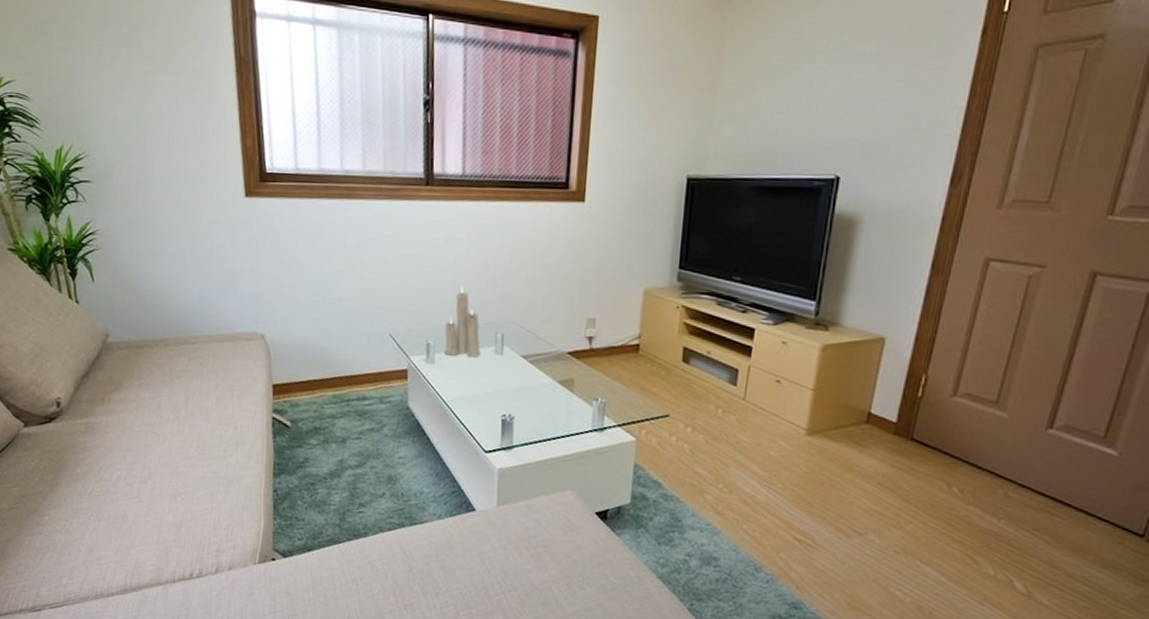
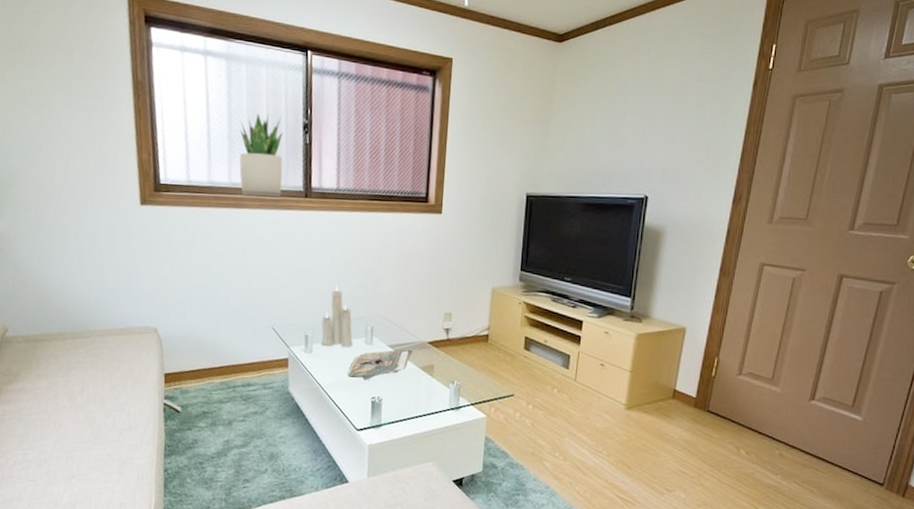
planter: none [352,90,401,187] -> present [239,113,283,198]
magazine: none [475,360,549,395] -> present [348,349,412,380]

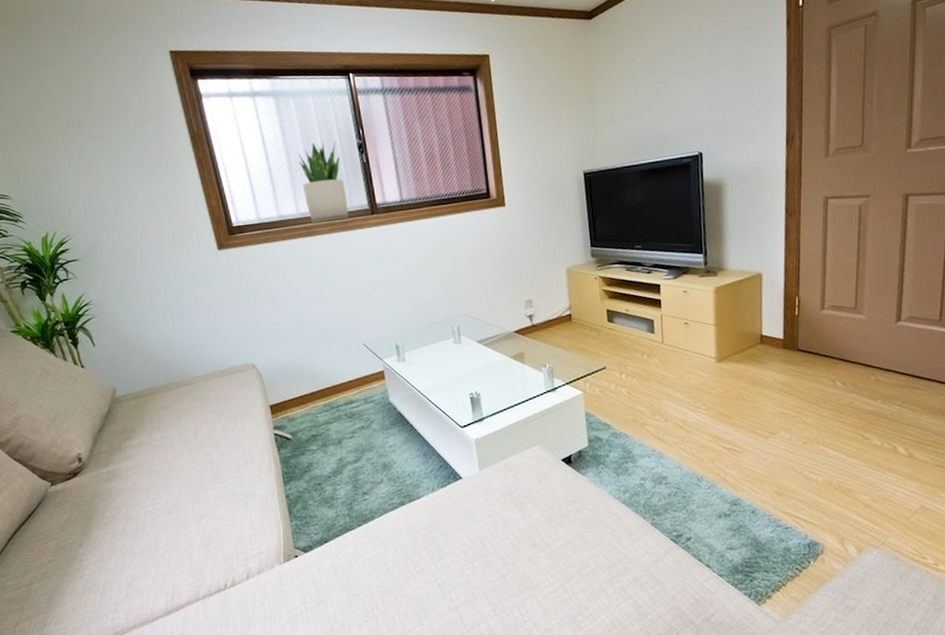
candle: present [321,284,354,348] -> none [409,291,443,353]
magazine: present [348,349,412,380] -> none [442,342,501,378]

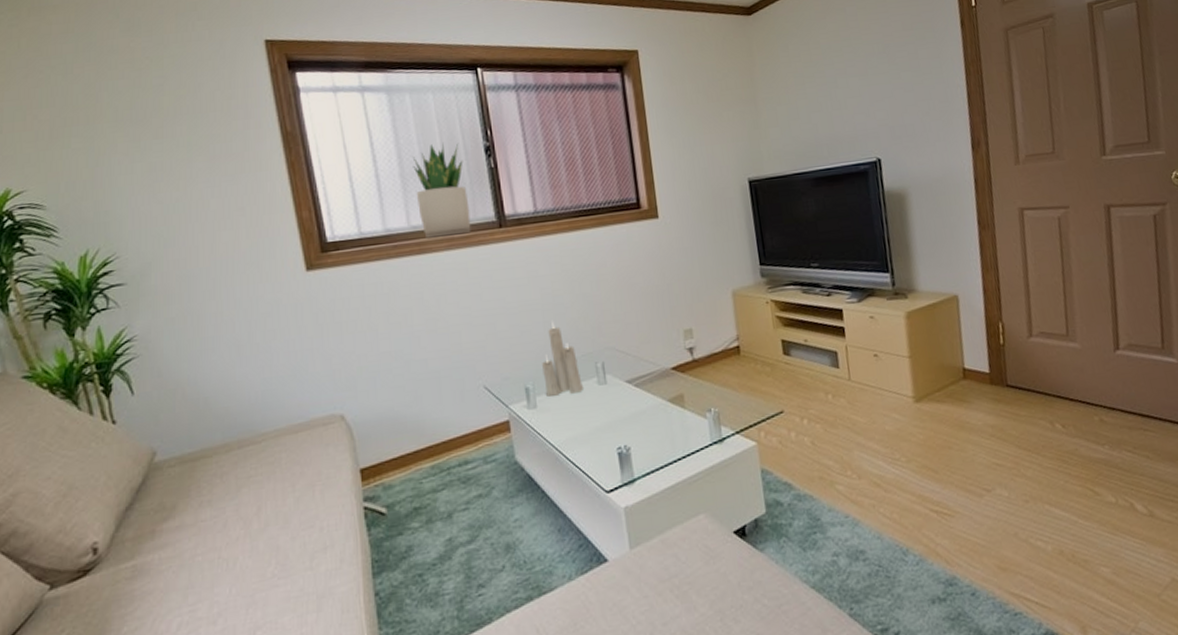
candle: none [409,291,443,353] -> present [542,320,585,397]

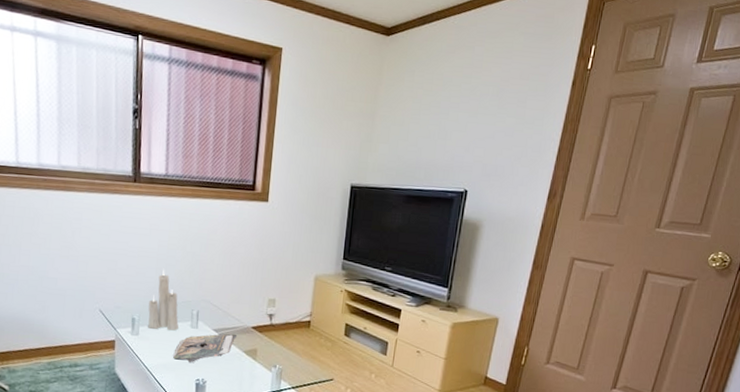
planter: present [413,143,471,239] -> none [68,97,113,182]
magazine: none [583,382,656,429] -> present [173,334,236,362]

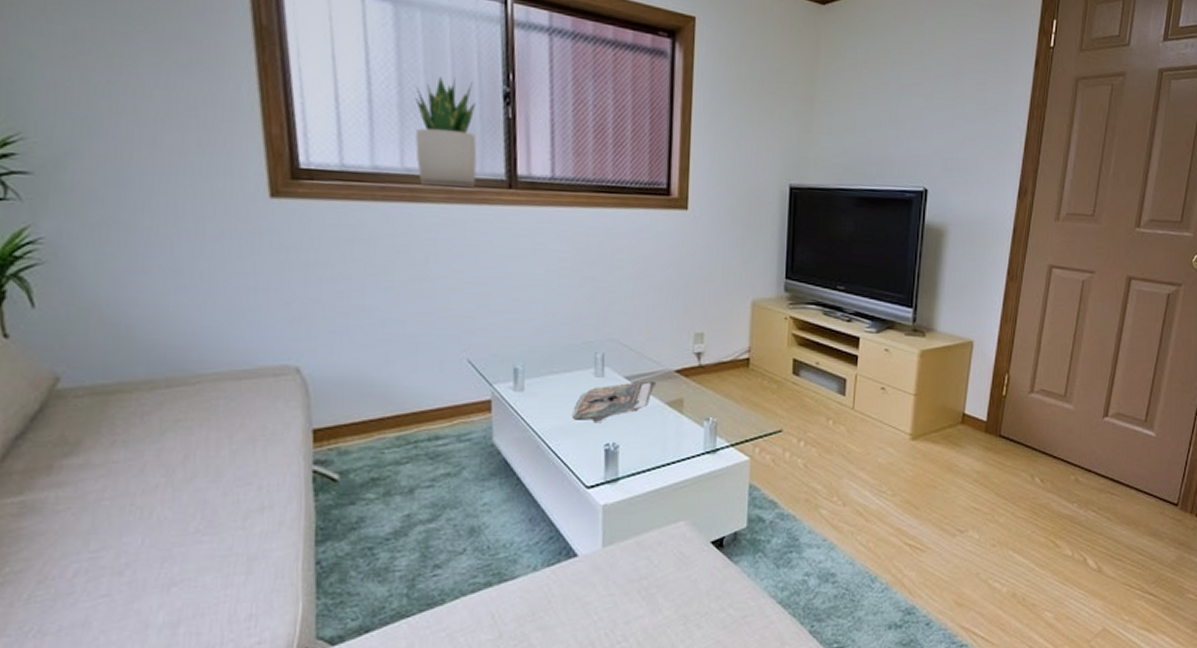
planter: none [68,97,113,182] -> present [415,77,477,188]
candle: present [148,268,179,331] -> none [536,300,579,383]

